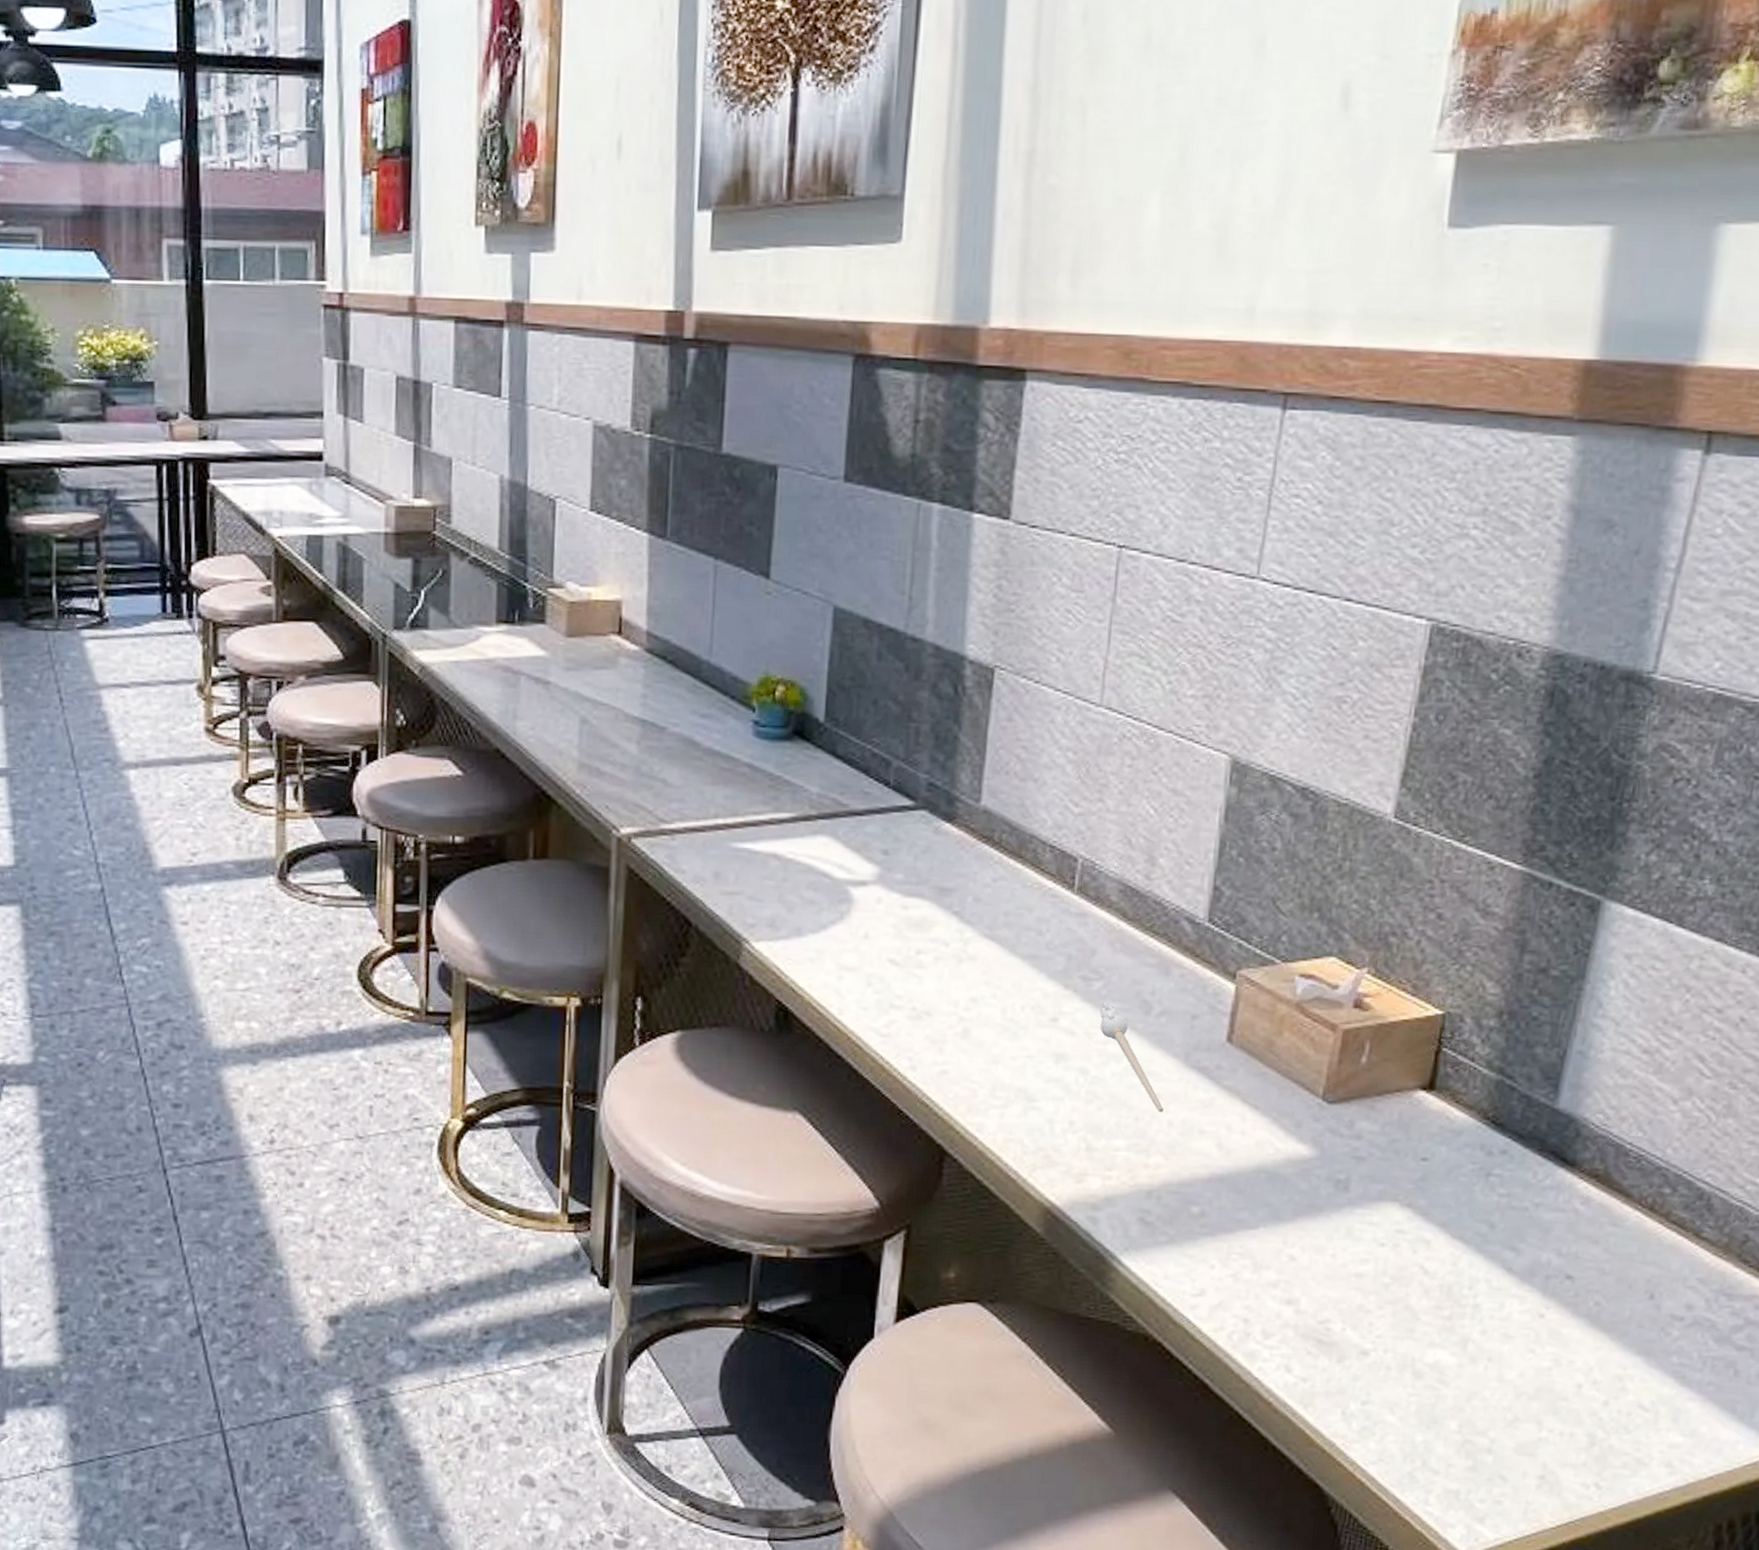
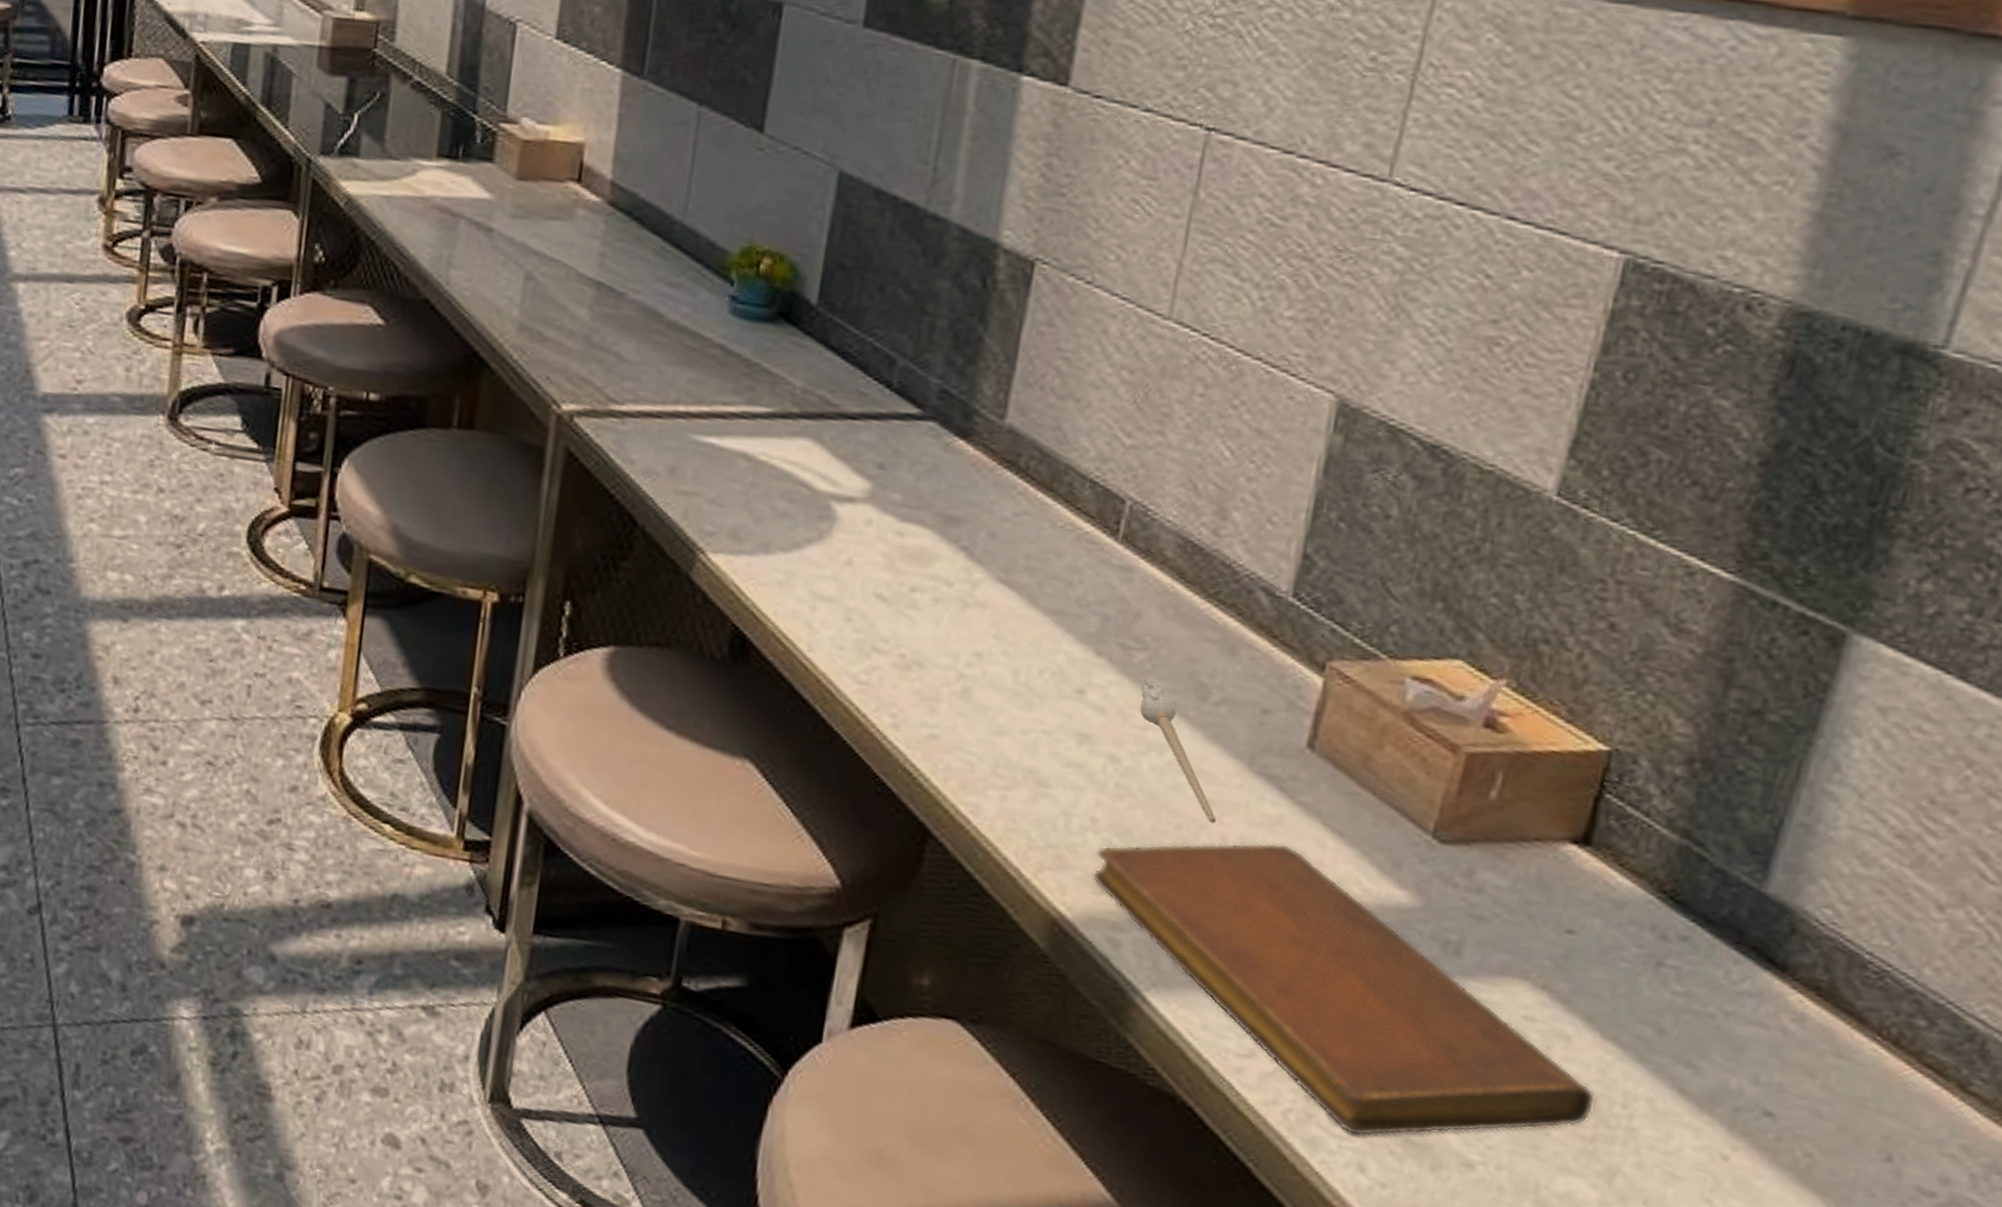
notebook: none [1073,1121,1451,1344] -> present [1092,842,1596,1136]

